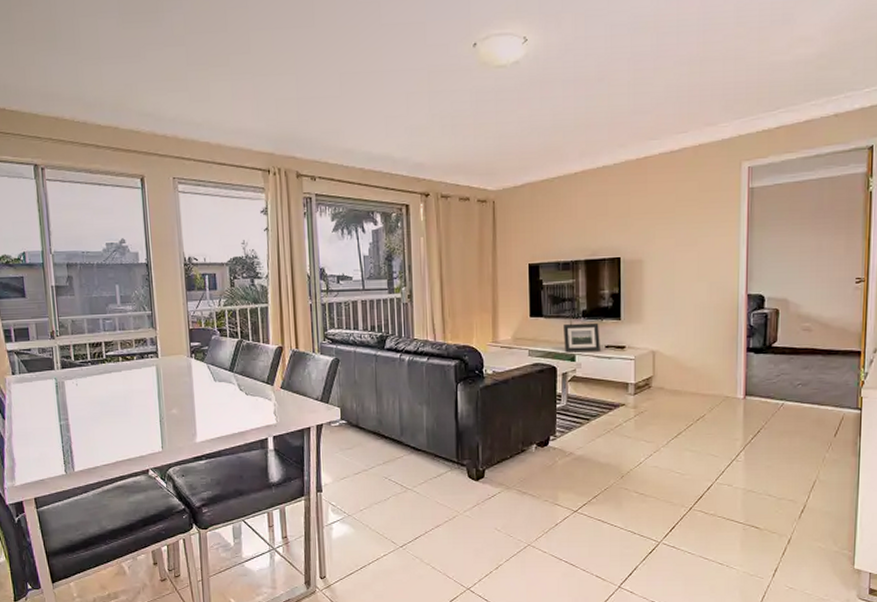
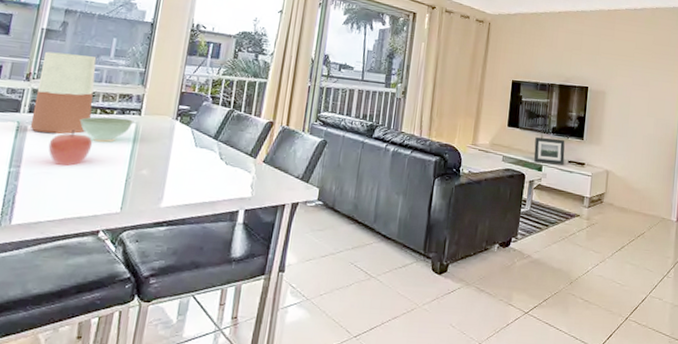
vase: none [60,306,115,386] -> present [29,51,97,134]
fruit: none [86,379,124,414] -> present [48,129,93,165]
bowl: none [106,362,153,389] -> present [79,116,133,143]

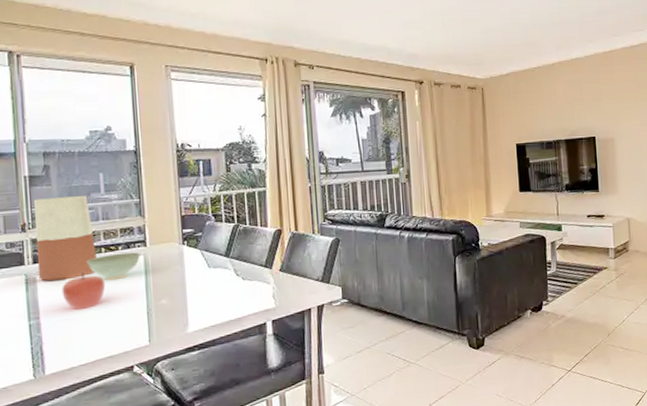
picture frame: present [533,137,565,165] -> none [550,196,583,223]

